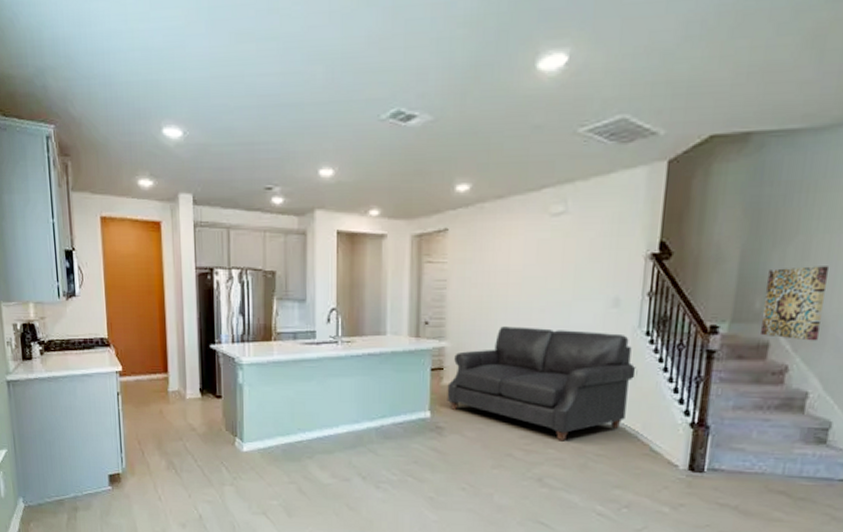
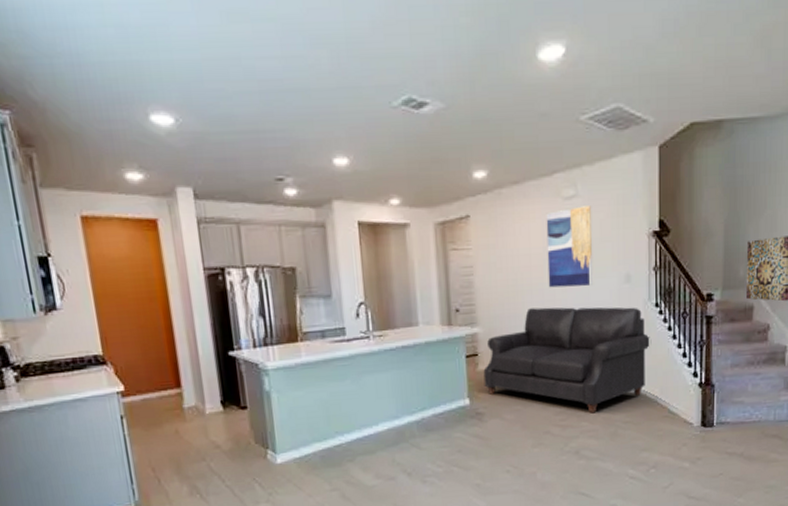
wall art: none [525,223,582,309] -> present [546,206,594,288]

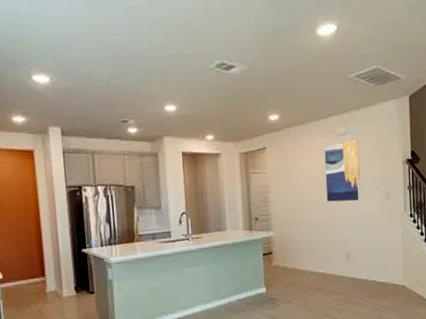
sofa: present [483,307,652,414] -> none [276,217,408,300]

